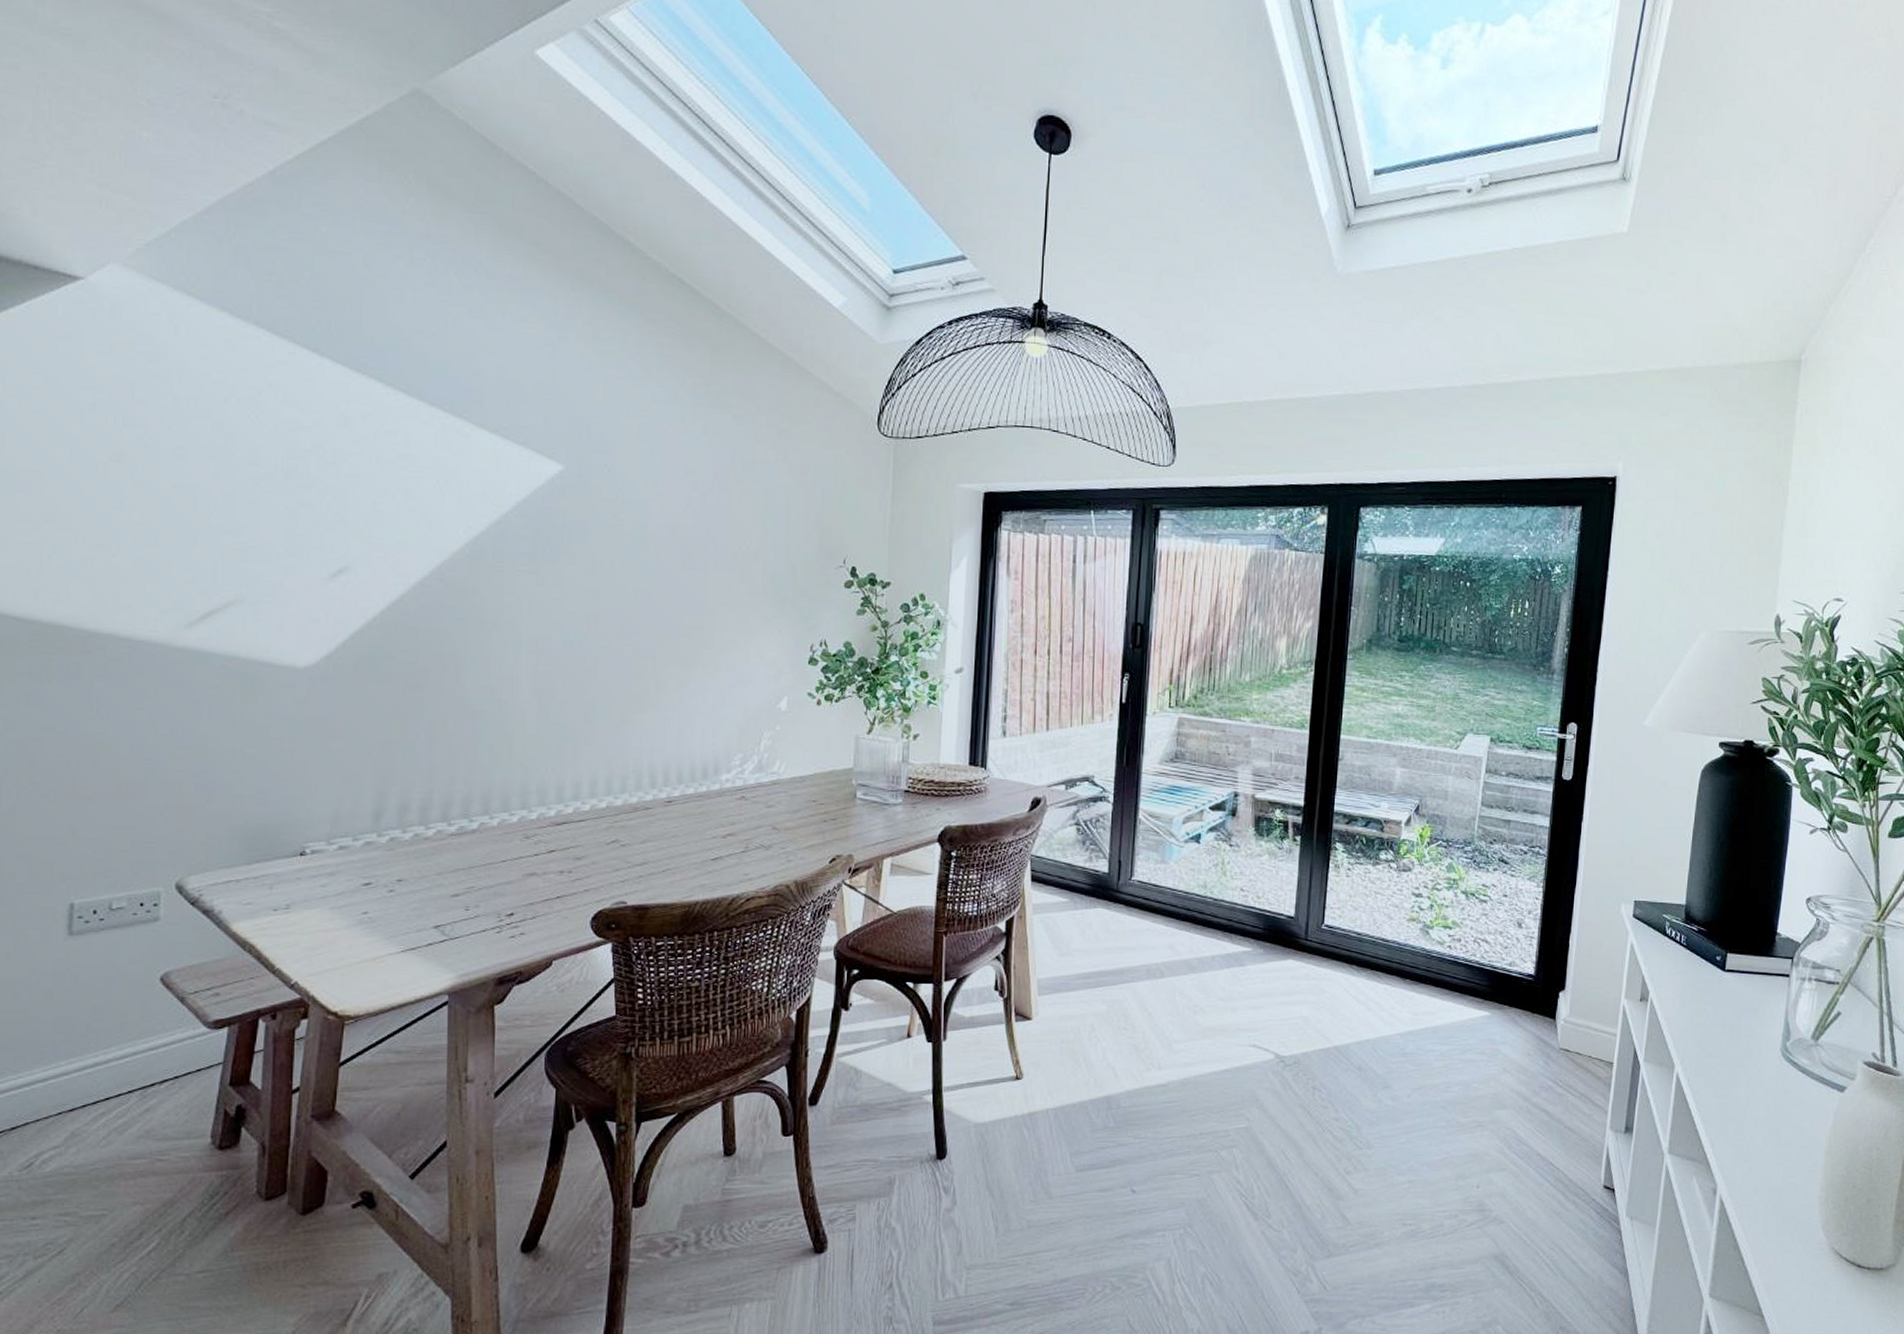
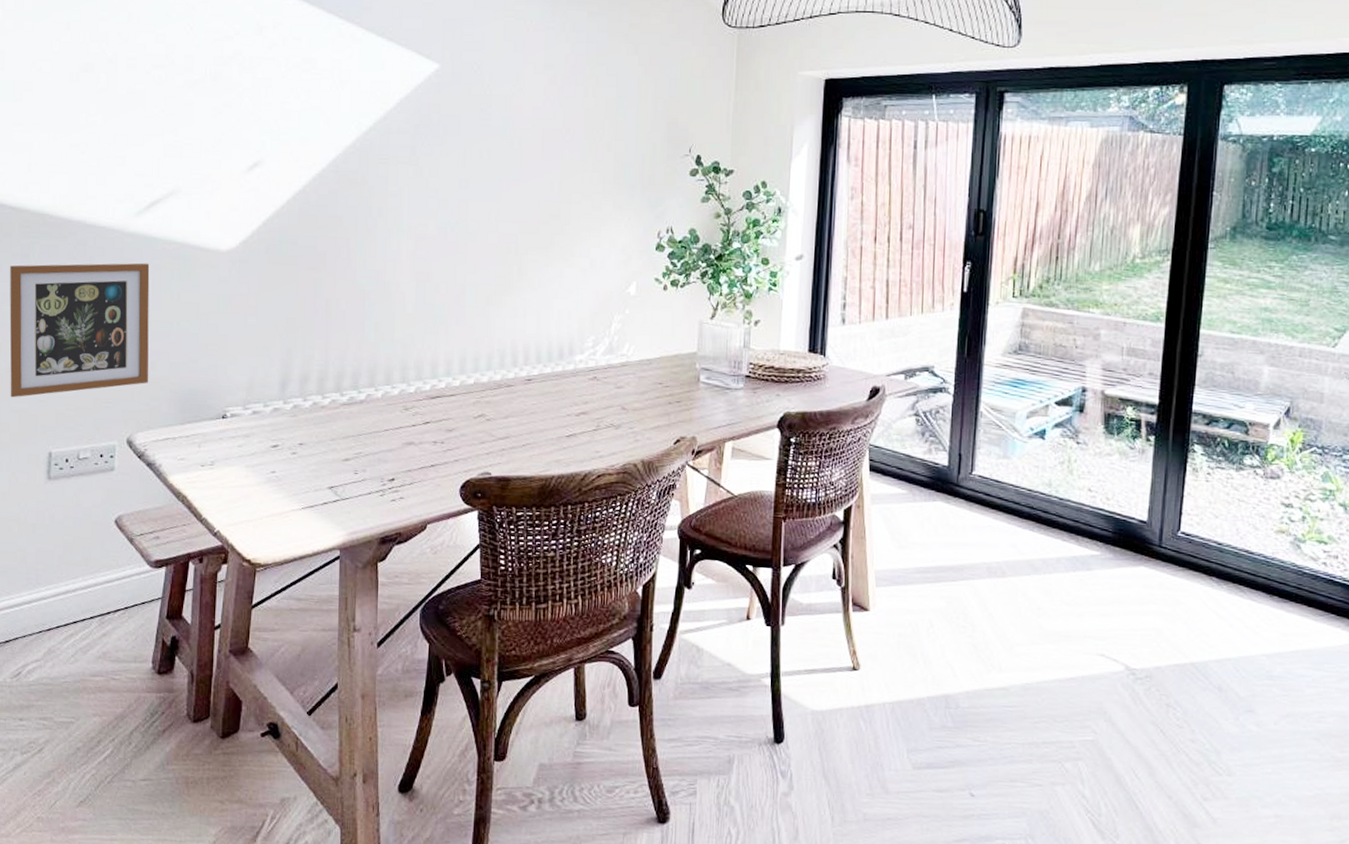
picture frame: none [14,681,205,842] -> present [9,262,150,398]

